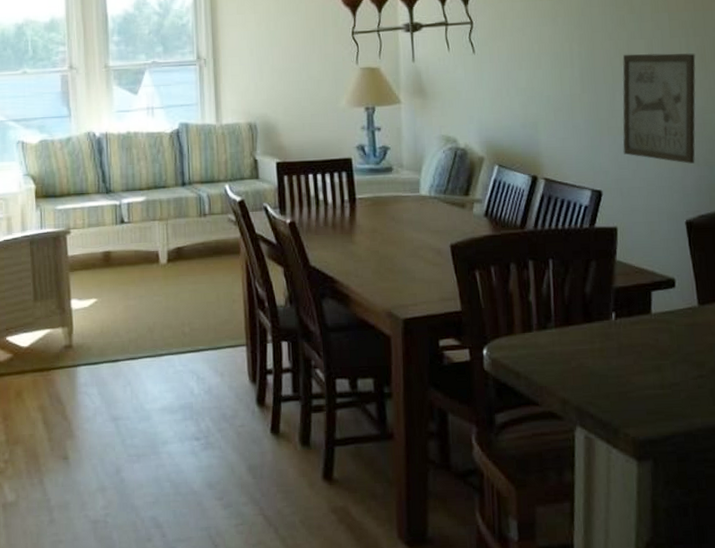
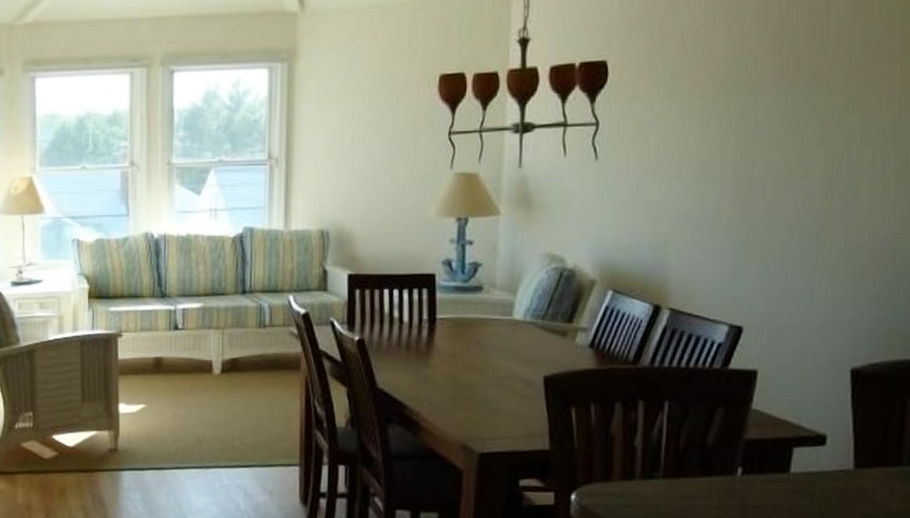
wall art: present [622,52,696,164] -> none [777,165,893,301]

